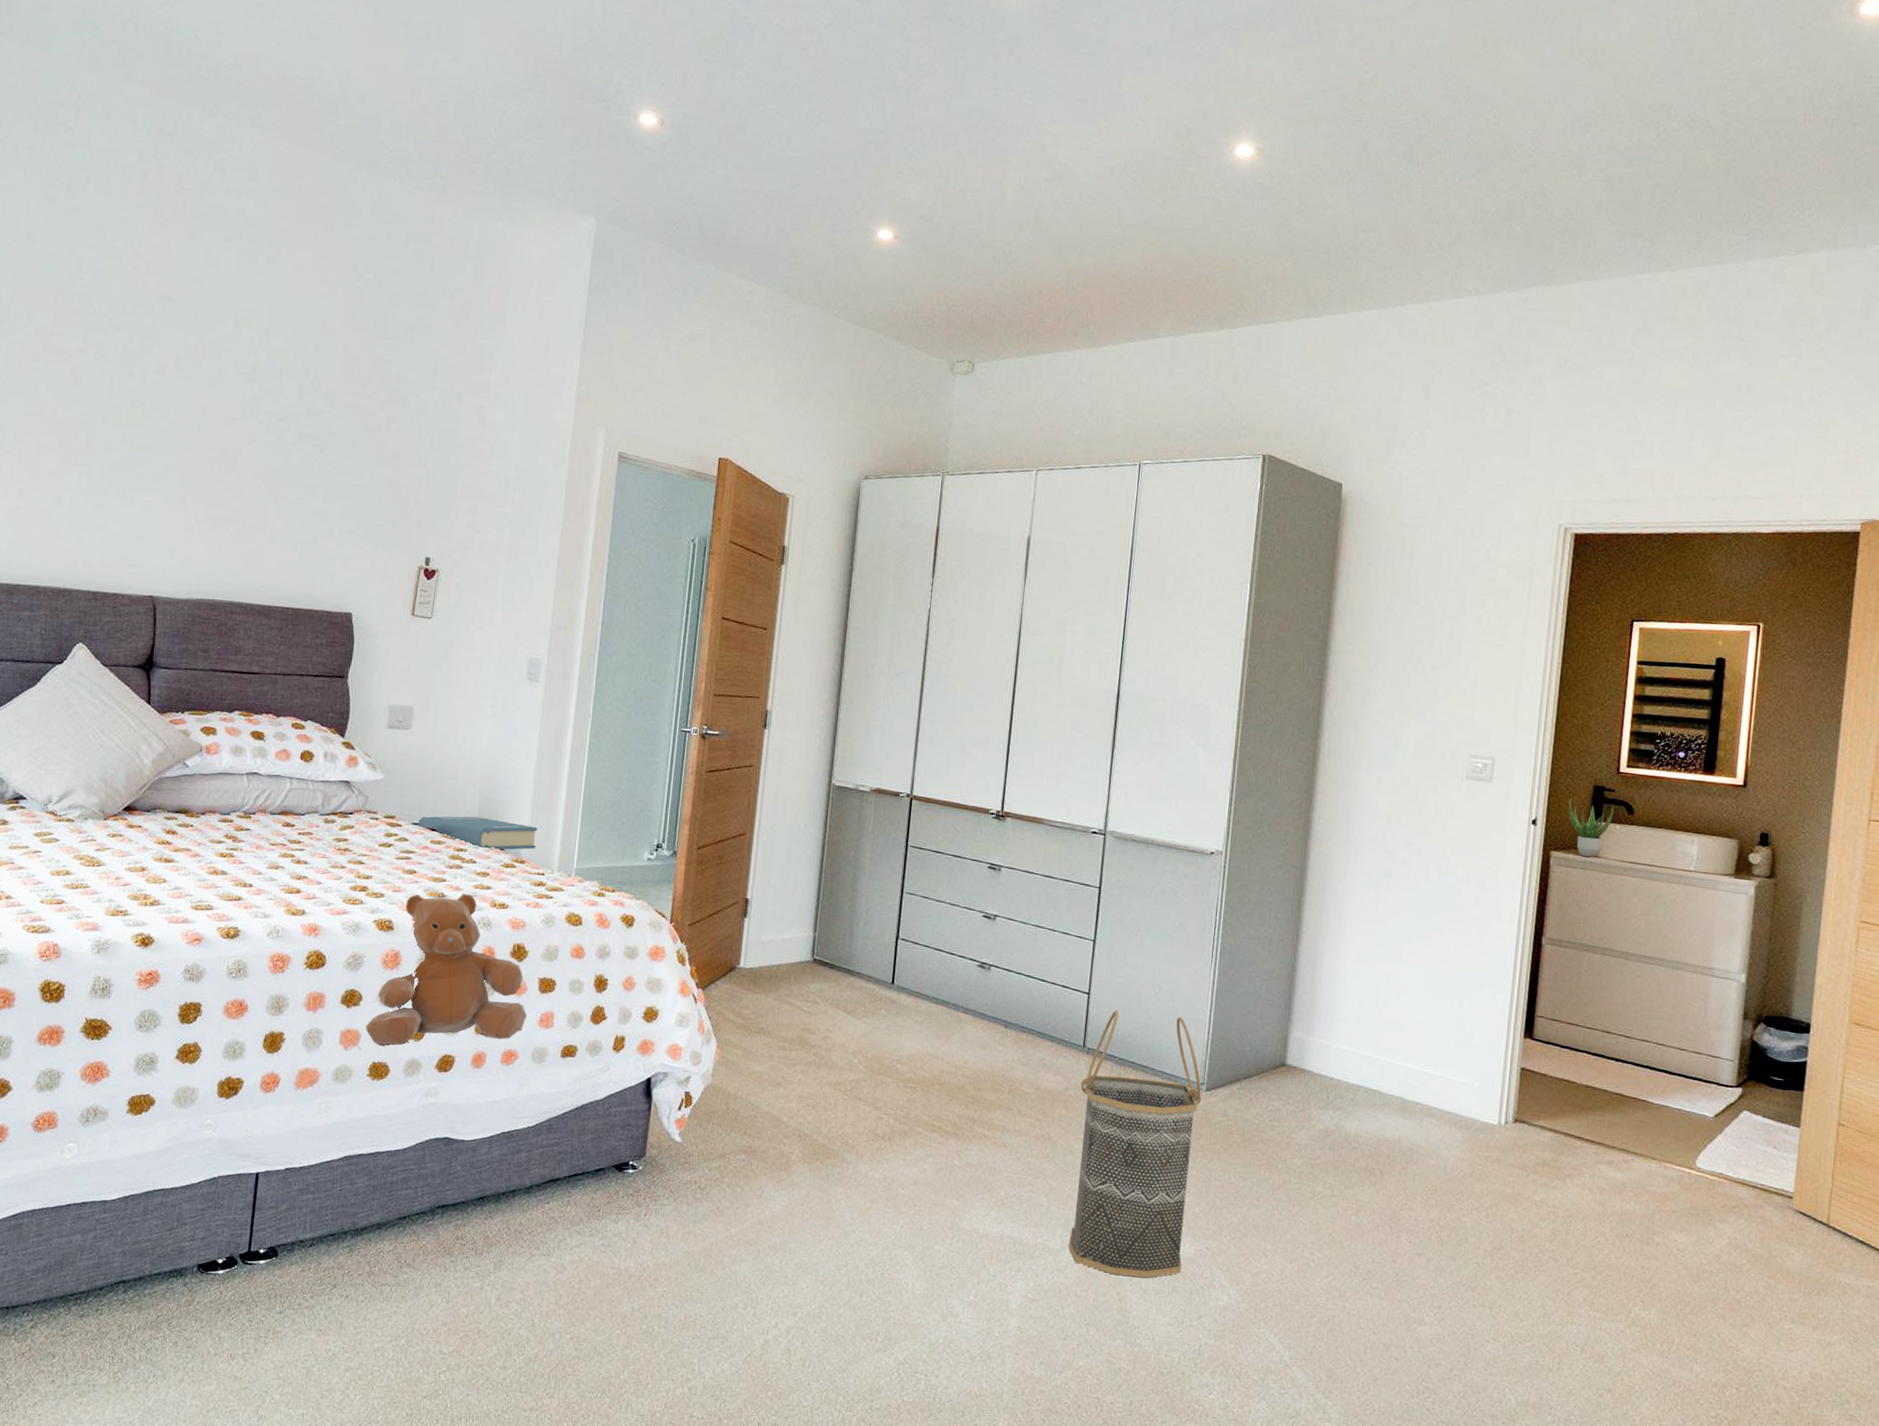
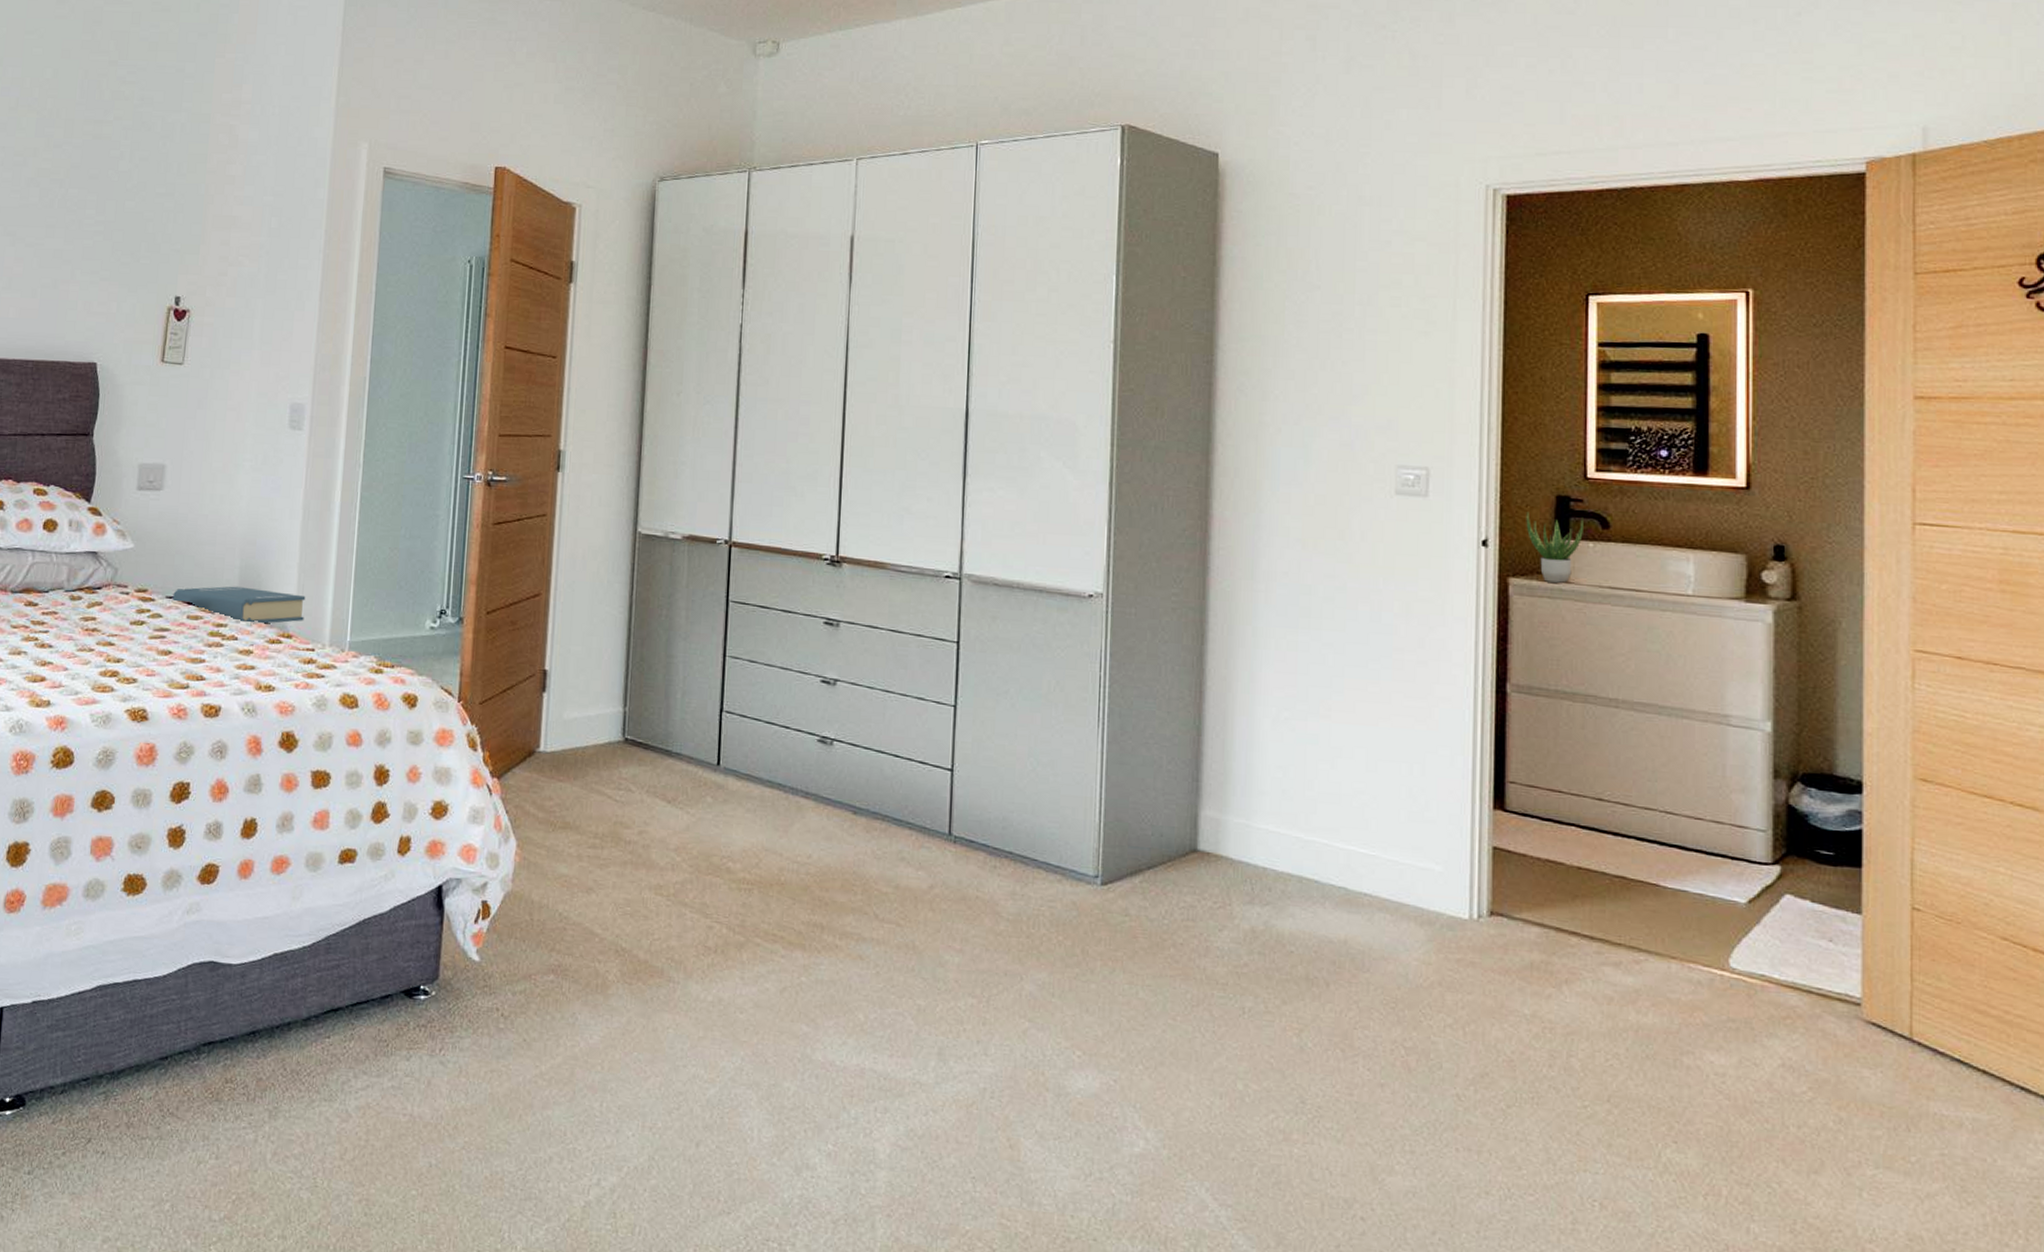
teddy bear: present [366,893,527,1046] -> none [119,674,299,855]
basket: present [1068,1009,1202,1278] -> none [945,788,1097,1119]

